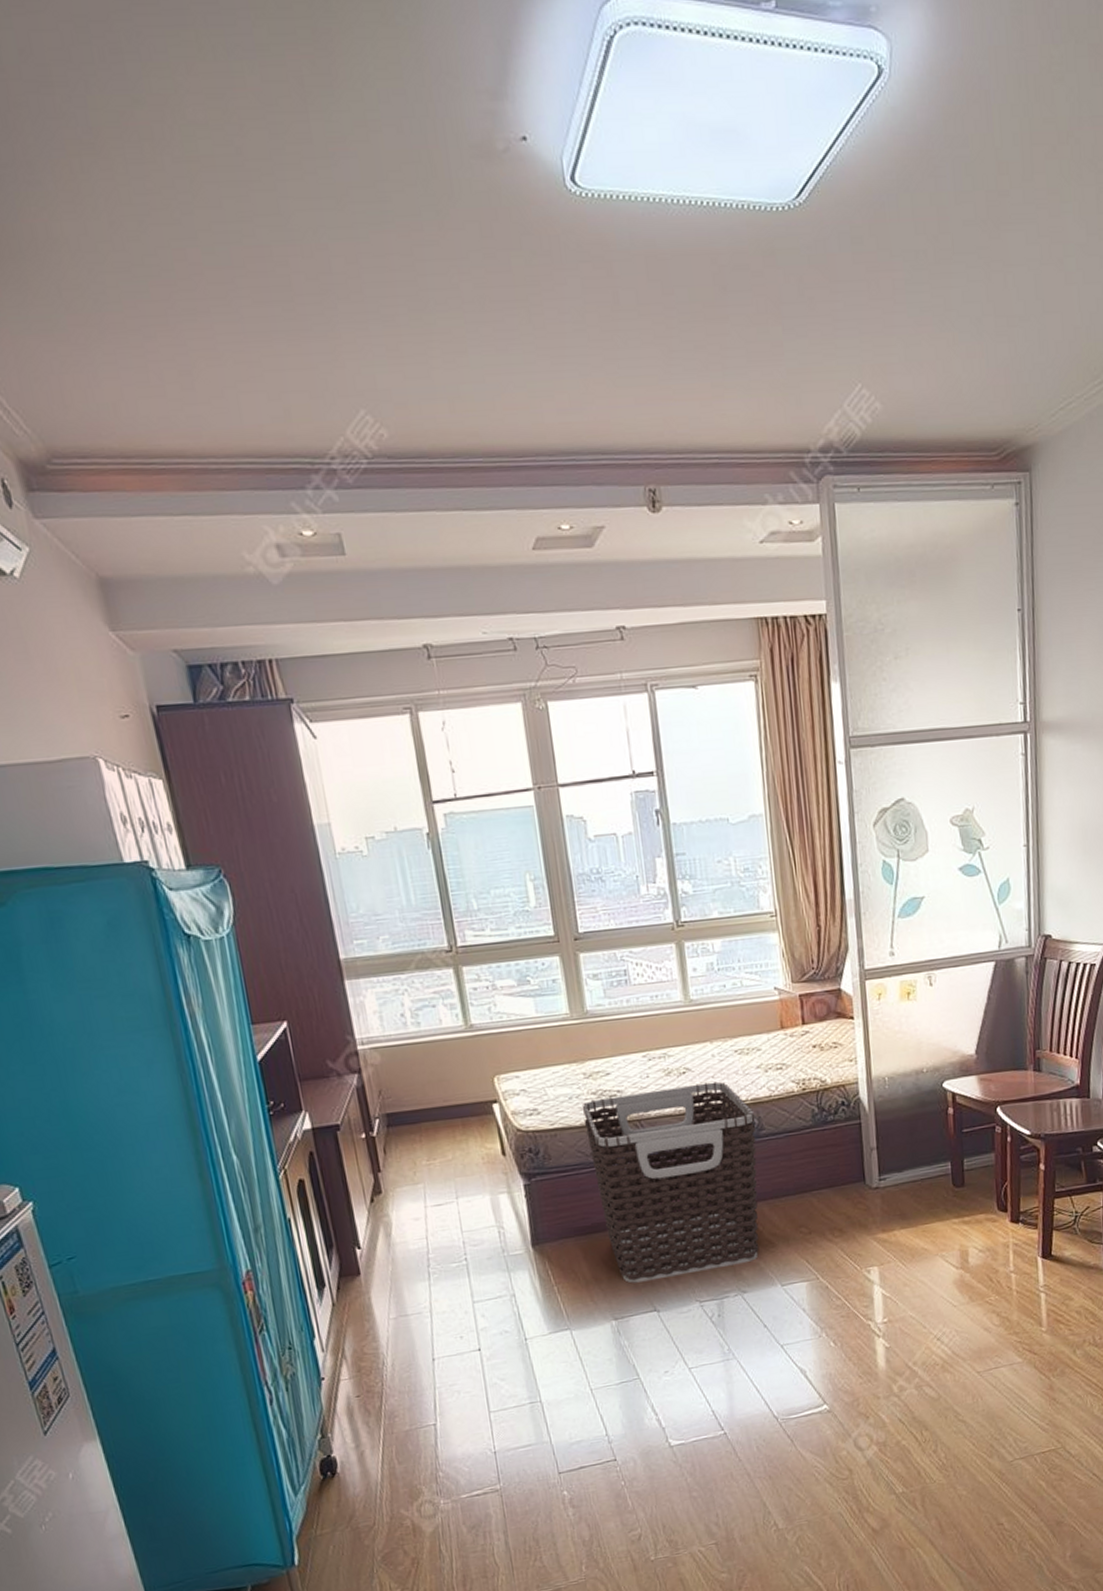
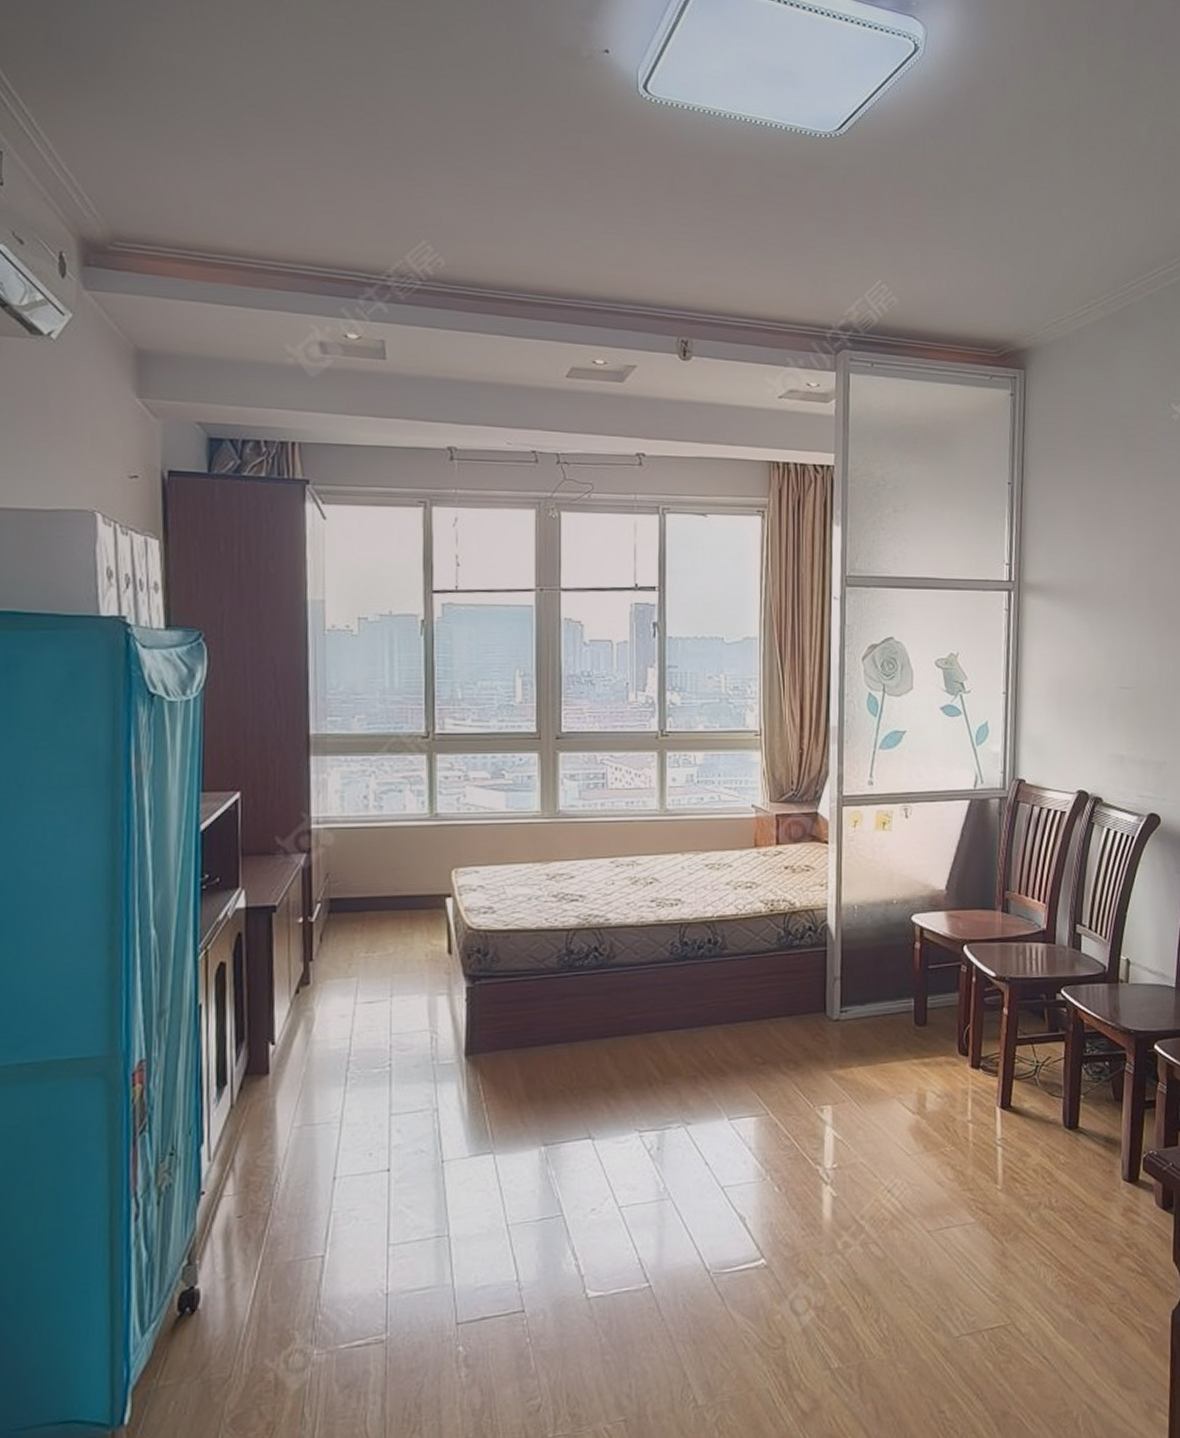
clothes hamper: present [582,1081,759,1284] -> none [540,895,719,1106]

